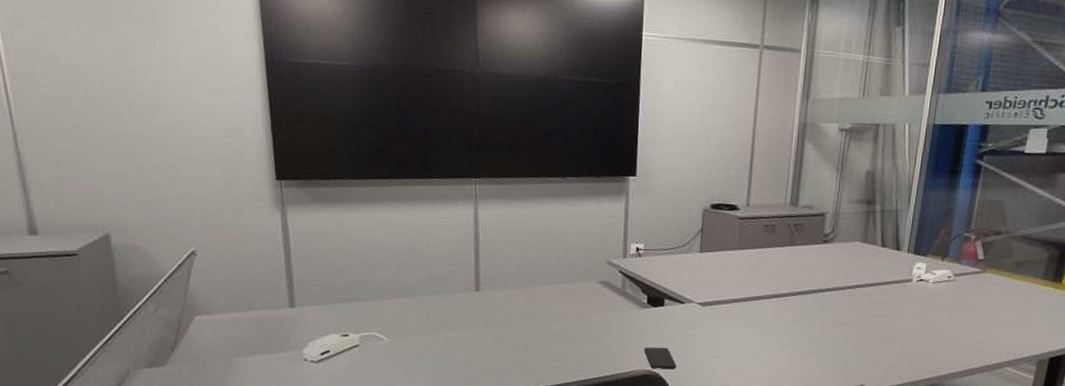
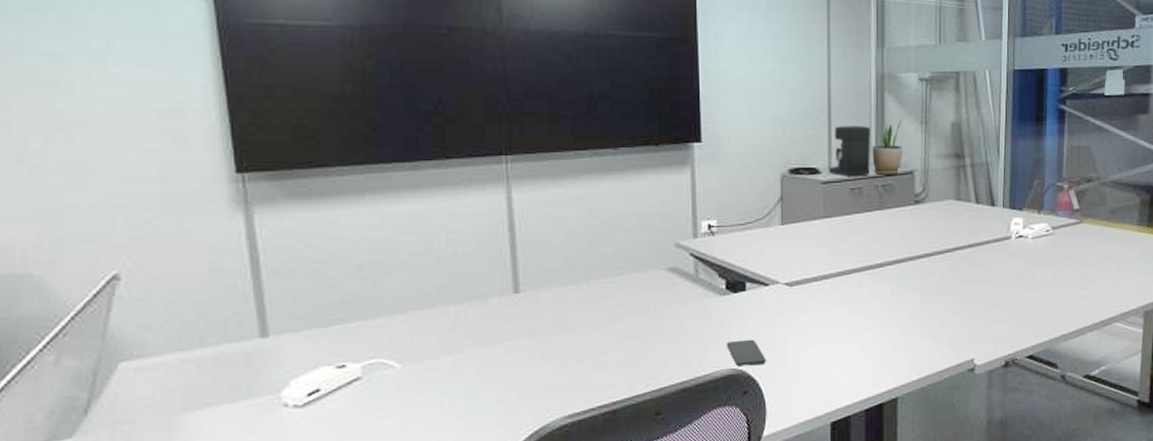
coffee maker: none [747,169,788,215] -> present [829,126,871,177]
potted plant: none [787,165,820,216] -> present [872,118,904,175]

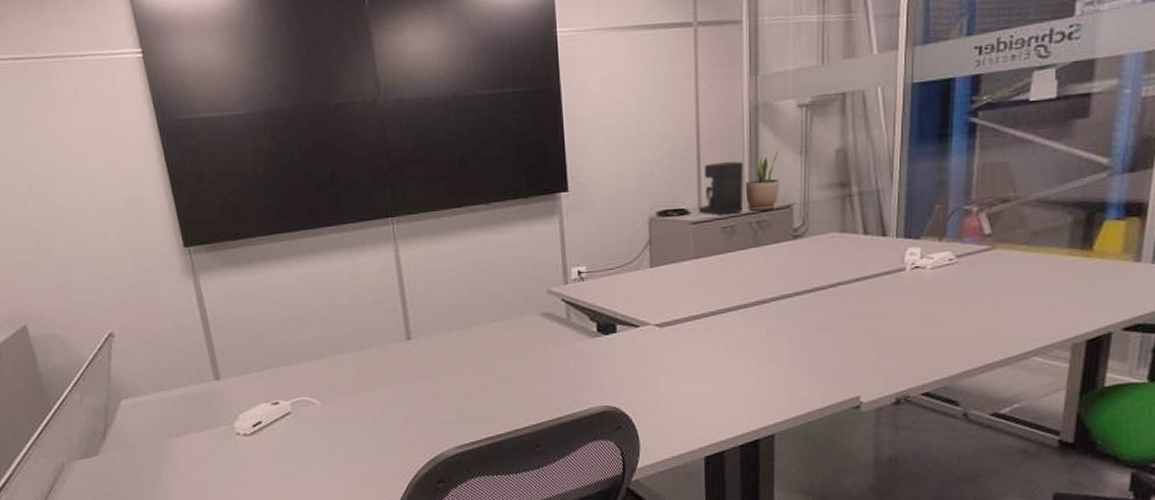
smartphone: present [727,339,766,367] -> none [600,378,639,404]

